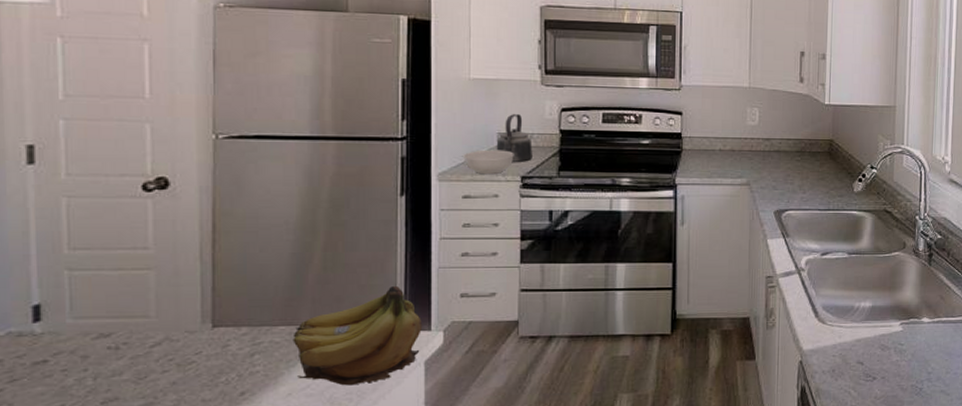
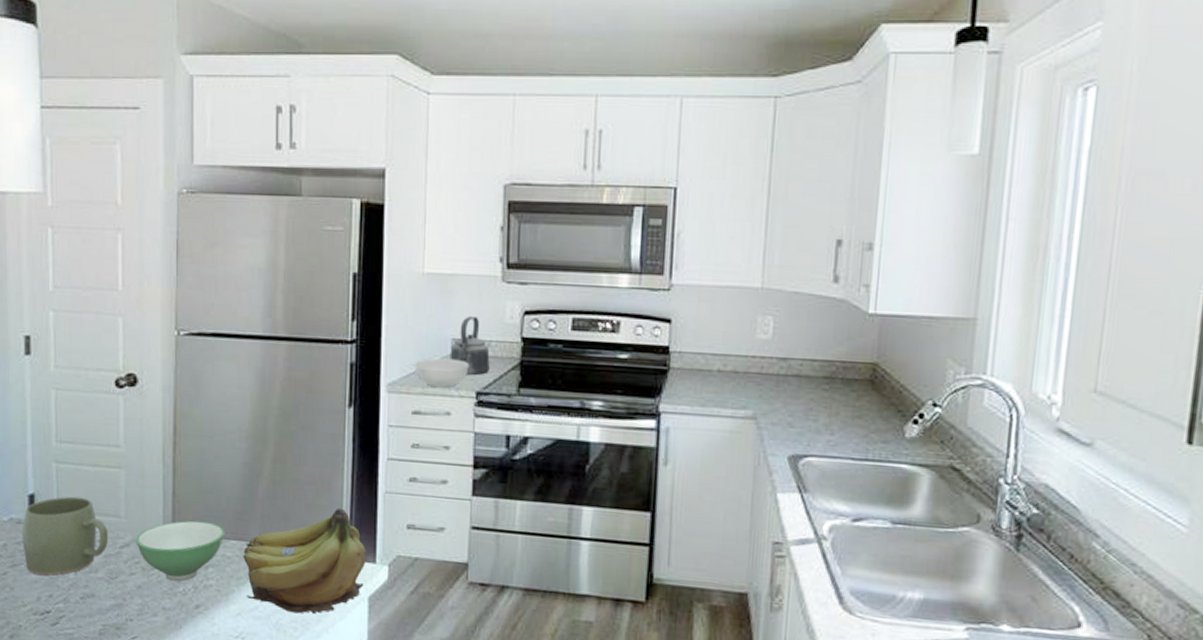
mug: none [24,302,136,386] -> present [22,496,109,576]
bowl: none [169,312,272,373] -> present [135,520,225,582]

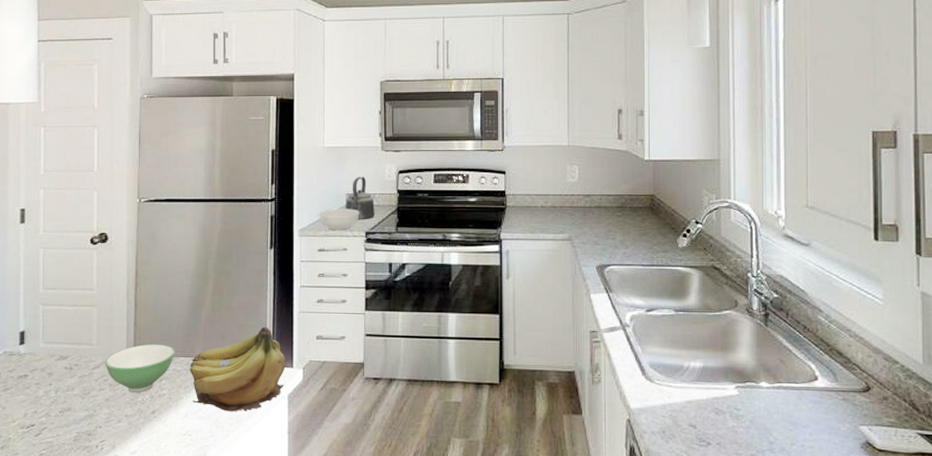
mug: present [22,496,109,576] -> none [14,331,83,395]

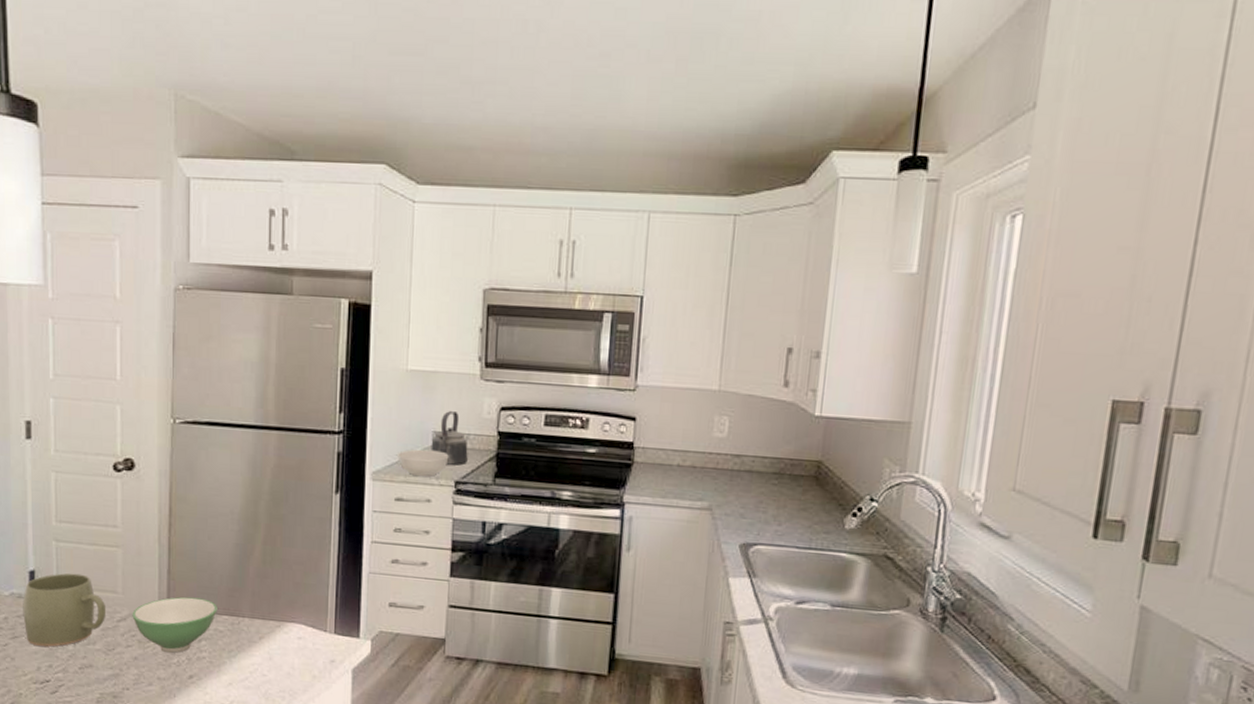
mug: none [14,331,83,395] -> present [23,573,107,647]
fruit: present [189,326,287,412] -> none [234,586,352,684]

